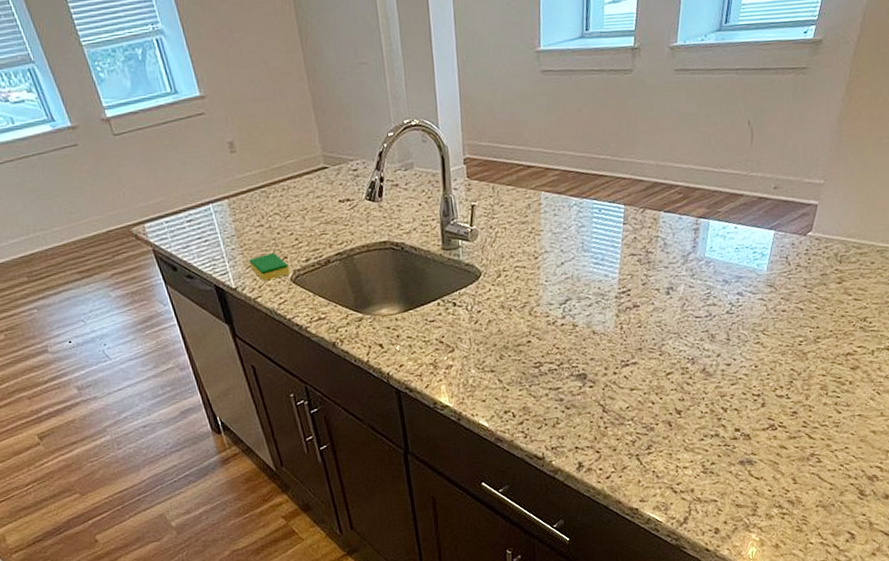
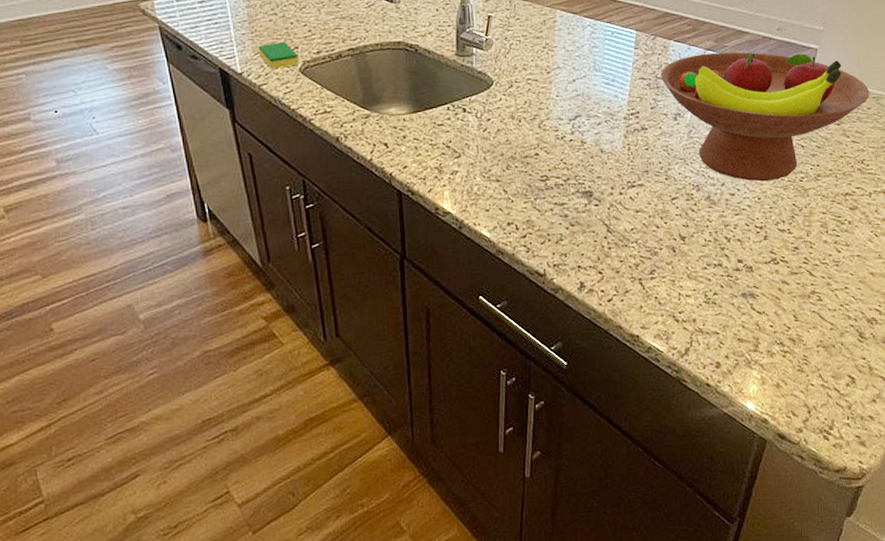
fruit bowl: none [651,211,874,350] -> present [661,52,870,182]

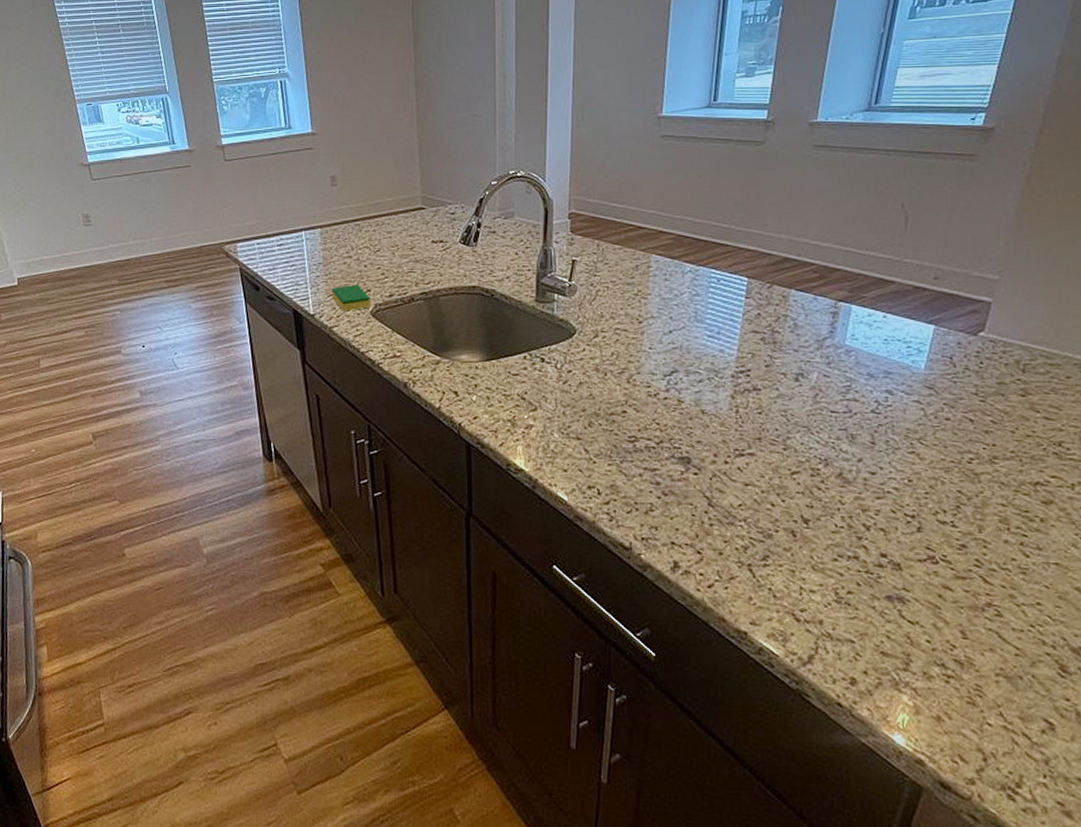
fruit bowl: present [661,52,870,182] -> none [778,304,1069,461]

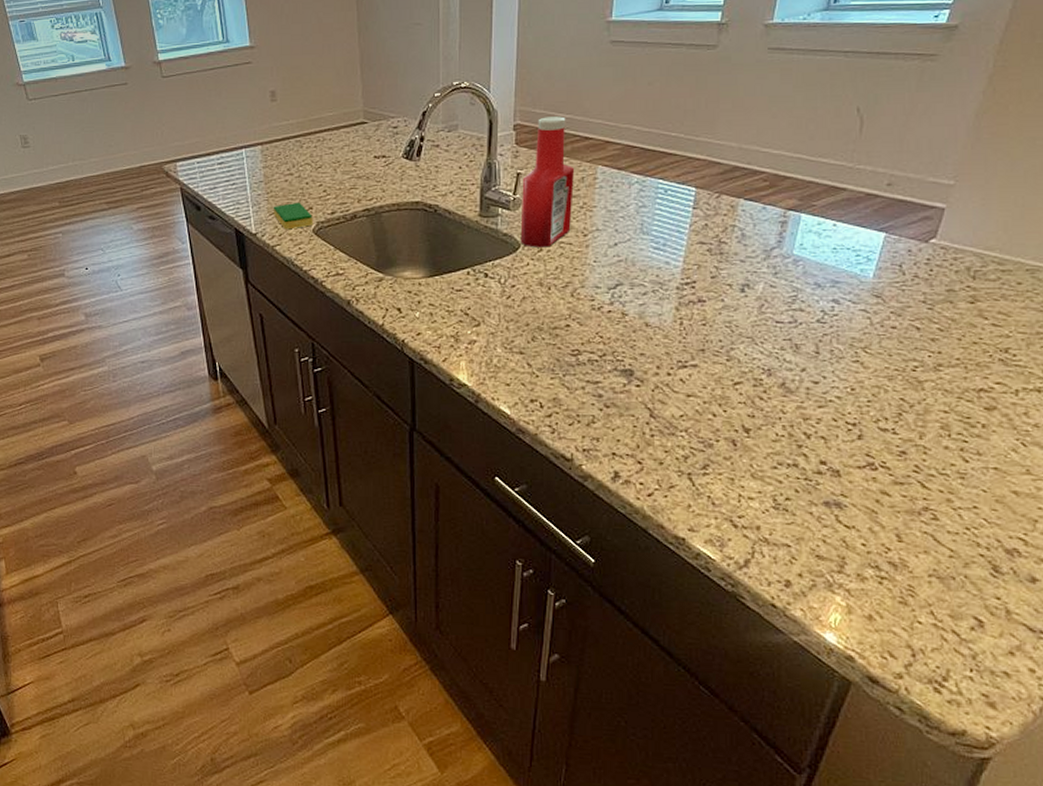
ketchup bottle: none [576,206,629,334] -> present [520,116,575,248]

